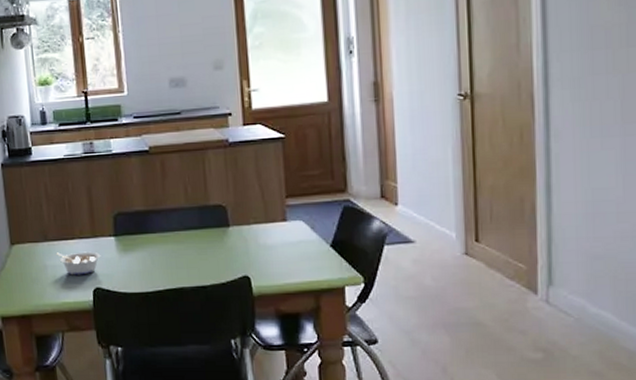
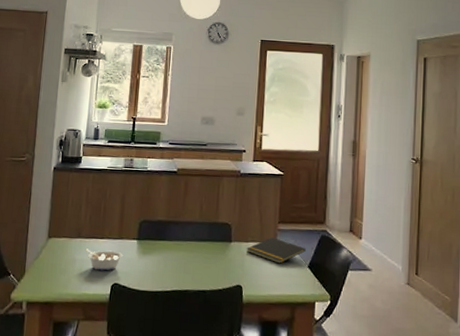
notepad: none [248,215,325,246] -> present [246,237,306,264]

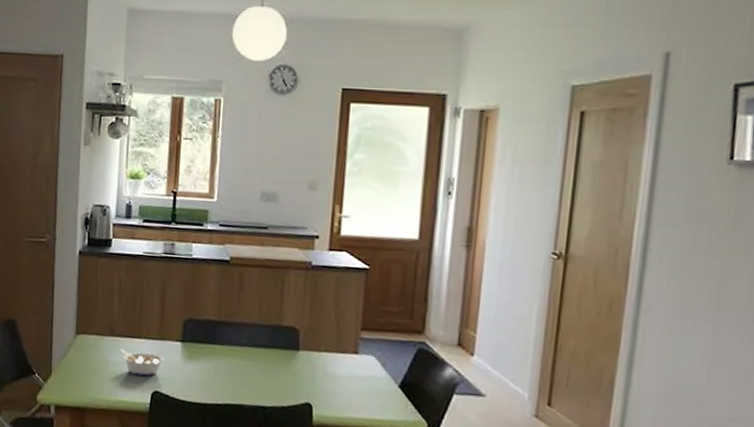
notepad: present [246,237,306,264] -> none [317,347,397,381]

